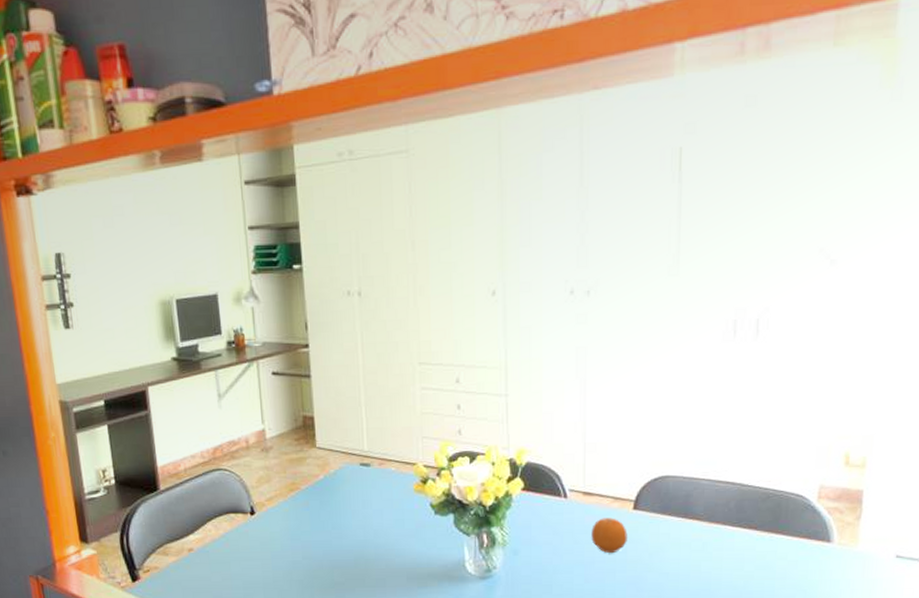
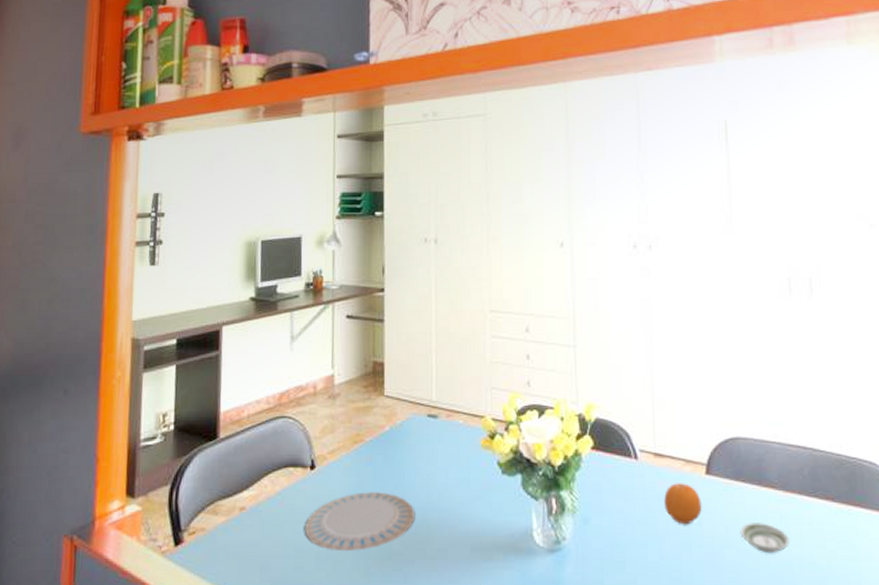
plate: none [250,533,354,582] -> present [304,492,415,551]
saucer: none [663,550,709,576] -> present [740,523,789,554]

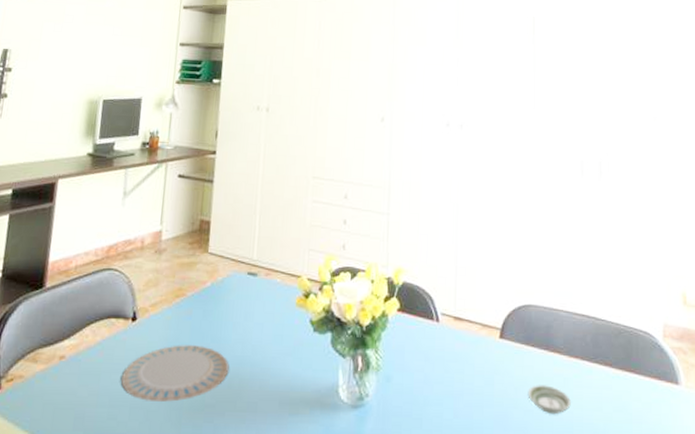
fruit: present [664,483,702,525] -> none [461,345,494,386]

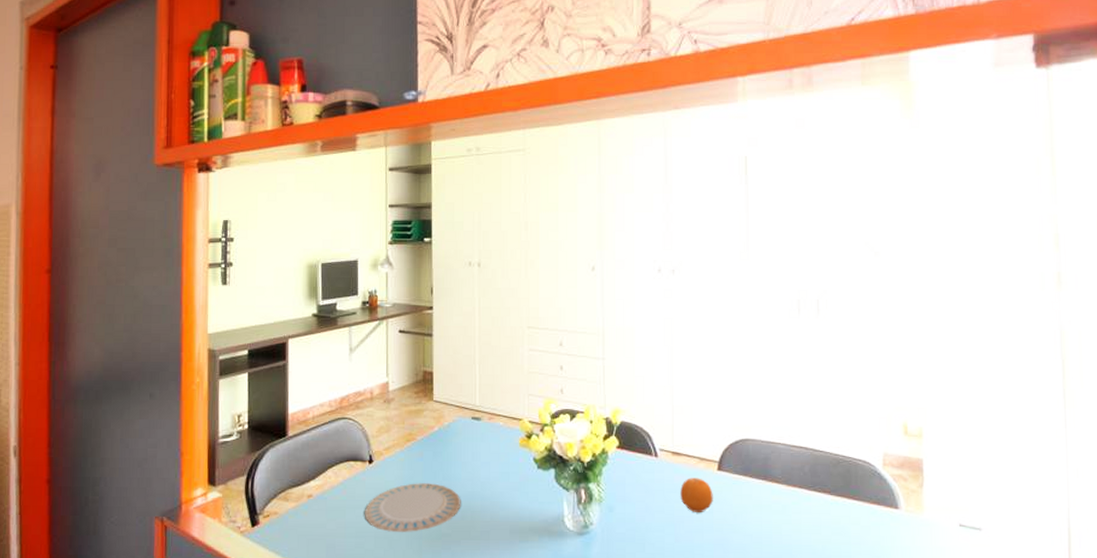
fruit: none [461,345,494,386] -> present [680,477,713,513]
saucer: present [528,385,571,415] -> none [746,512,789,538]

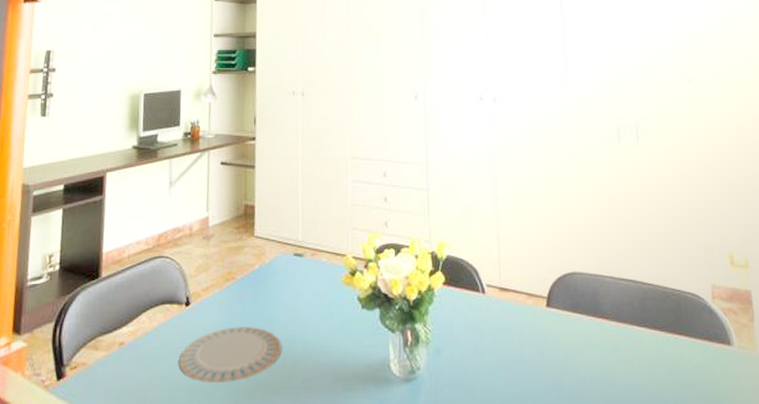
fruit: present [680,477,713,513] -> none [509,315,543,355]

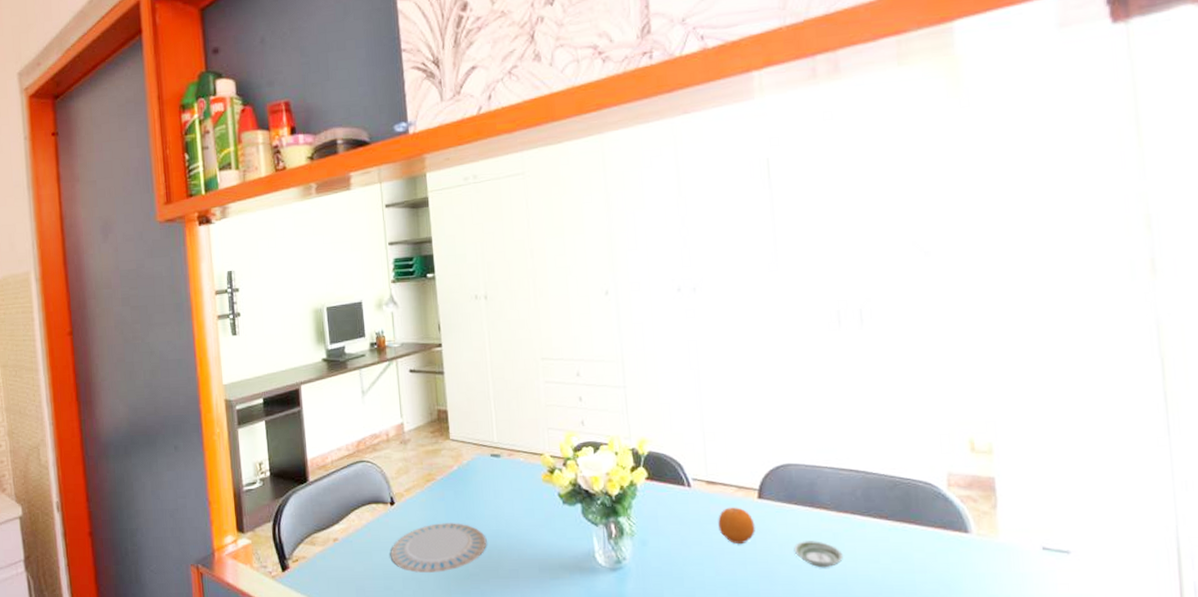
fruit: none [509,315,543,355] -> present [718,507,755,545]
saucer: none [578,351,623,380] -> present [793,541,843,568]

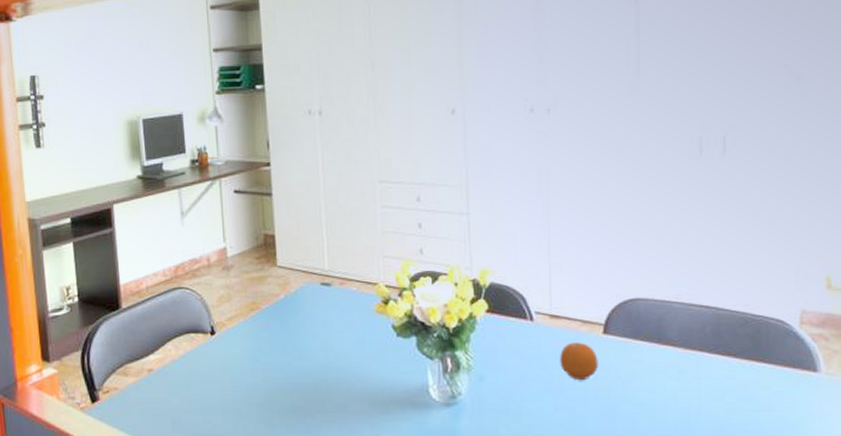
plate: present [390,523,487,573] -> none [209,354,314,406]
saucer: present [793,541,843,568] -> none [637,378,687,406]

